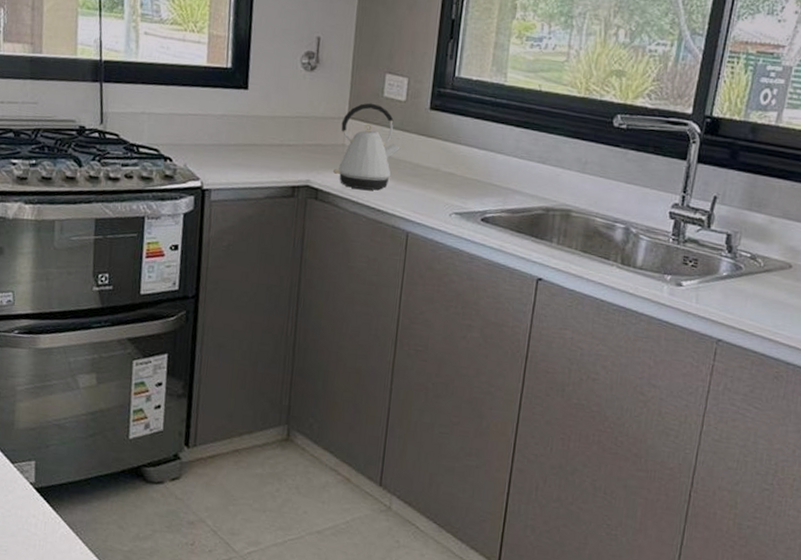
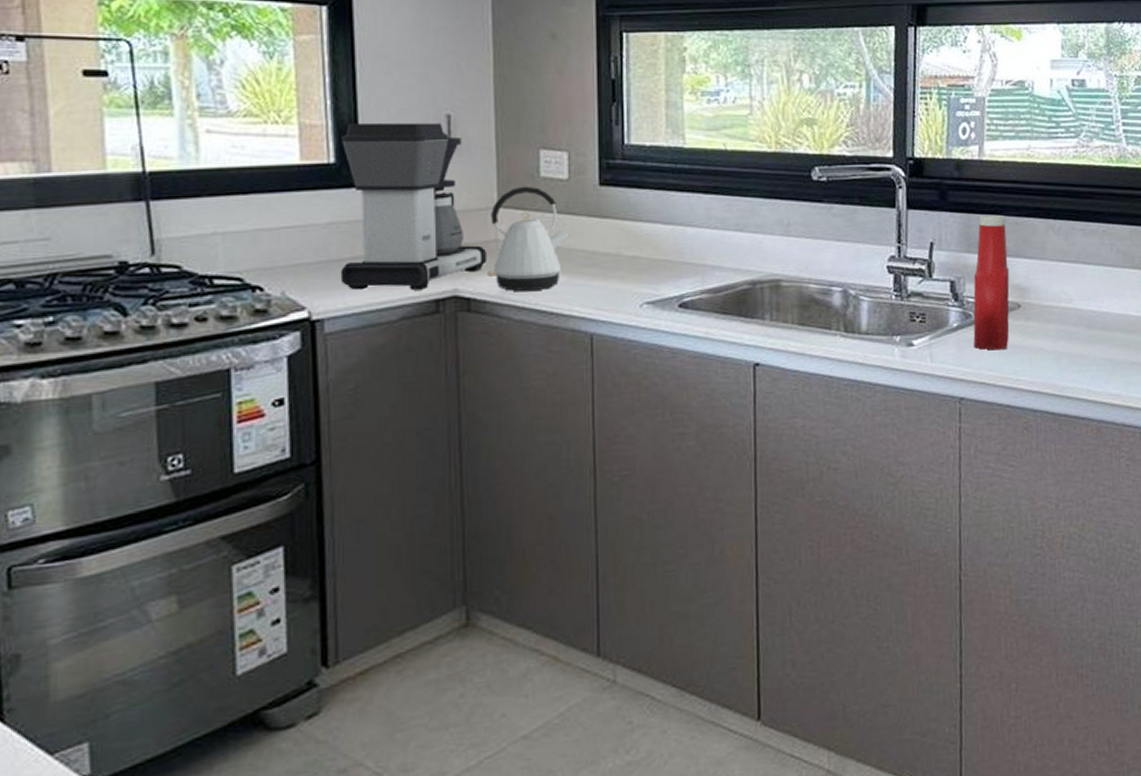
coffee maker: none [226,37,335,177] -> present [340,123,488,291]
ketchup bottle: none [739,177,793,303] -> present [973,214,1010,350]

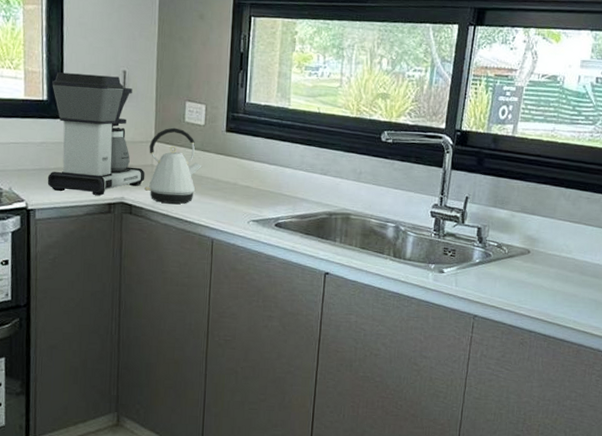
ketchup bottle: present [973,214,1010,350] -> none [490,179,528,283]

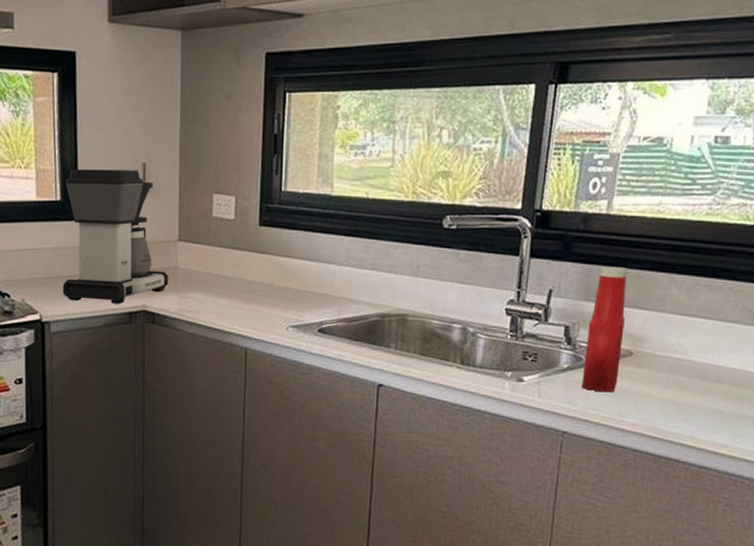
kettle: present [145,127,202,204] -> none [169,224,233,310]
ketchup bottle: none [490,179,528,283] -> present [582,266,628,392]

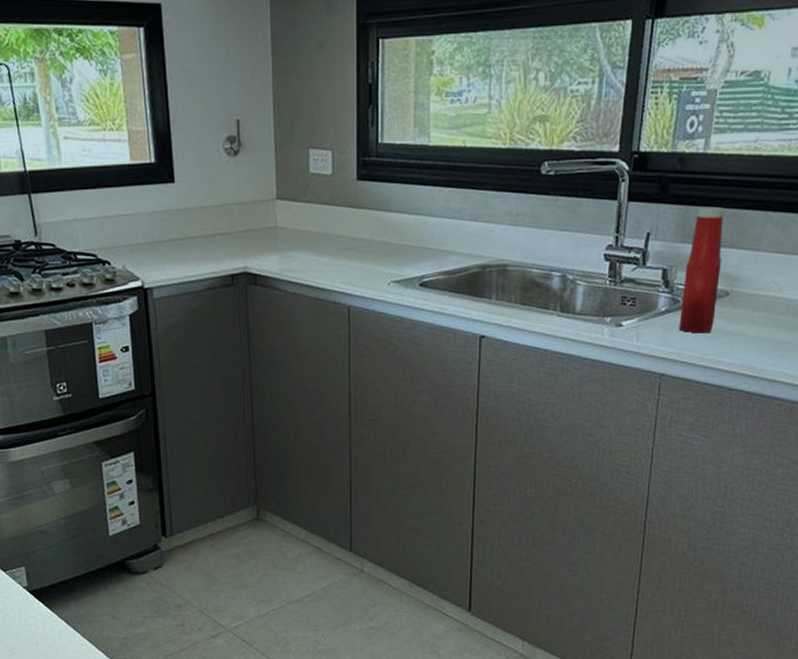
coffee maker: present [62,169,169,304] -> none [159,127,269,267]

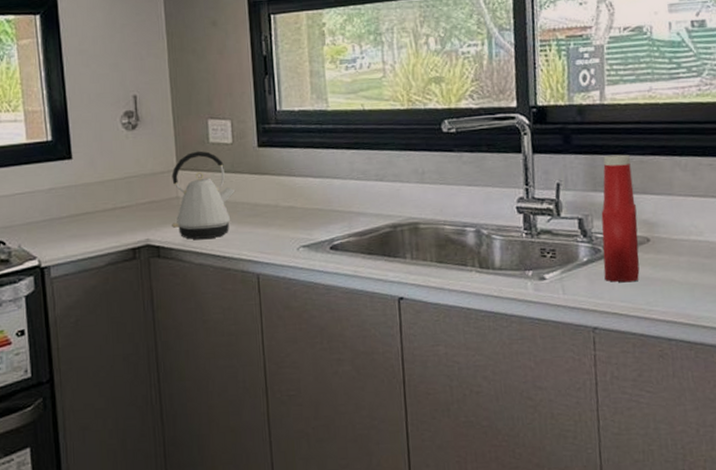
kettle: none [269,181,333,269] -> present [172,151,236,240]

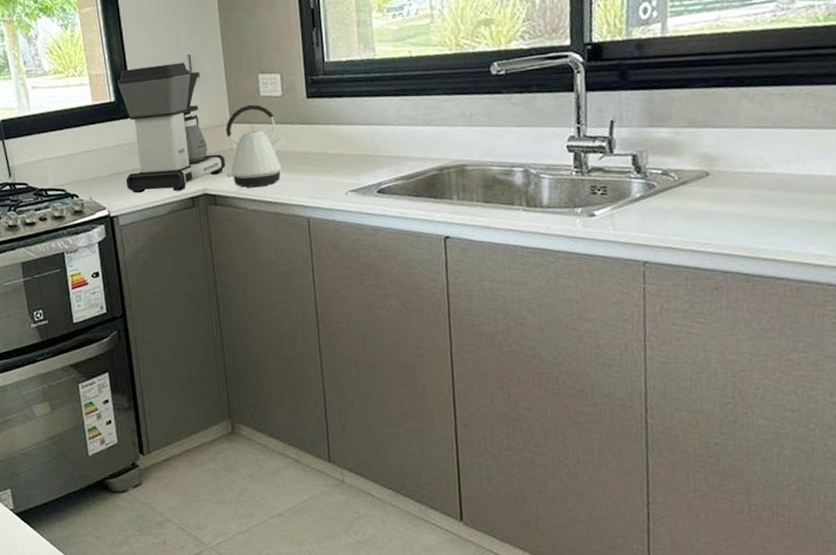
coffee maker: none [56,103,171,243] -> present [117,62,226,194]
ketchup bottle: present [601,154,640,283] -> none [657,88,697,217]

